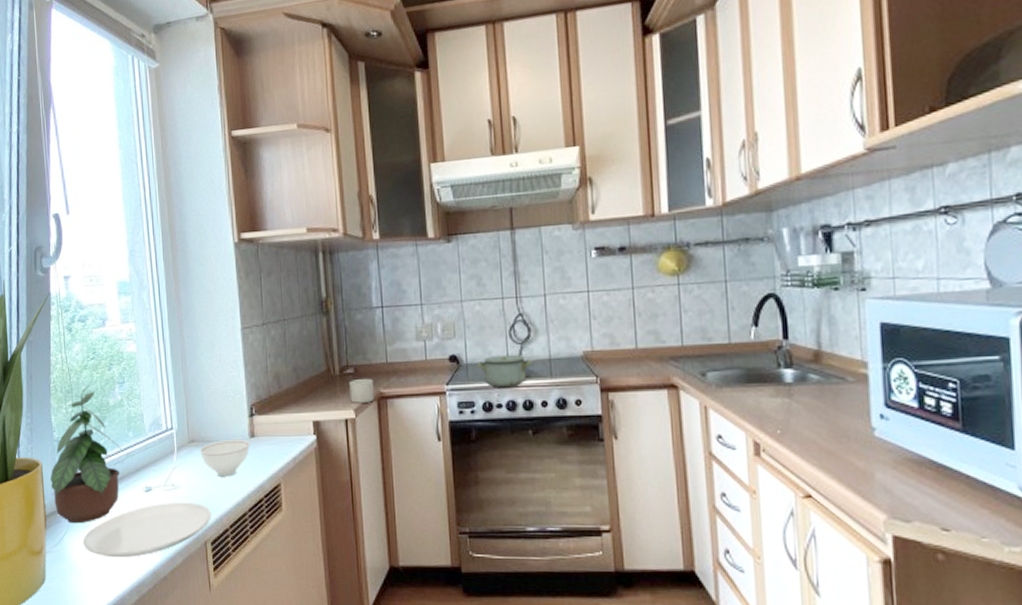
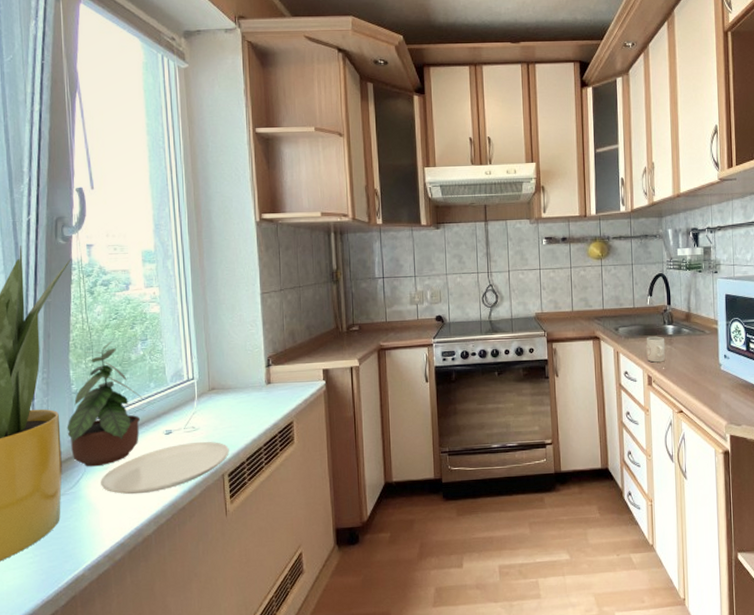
bowl: present [199,439,251,477] -> none [219,385,267,418]
mug: present [348,378,376,405] -> none [353,334,376,355]
cooking pot: present [477,354,532,387] -> none [457,315,499,340]
mug: none [749,385,782,423] -> present [646,336,666,363]

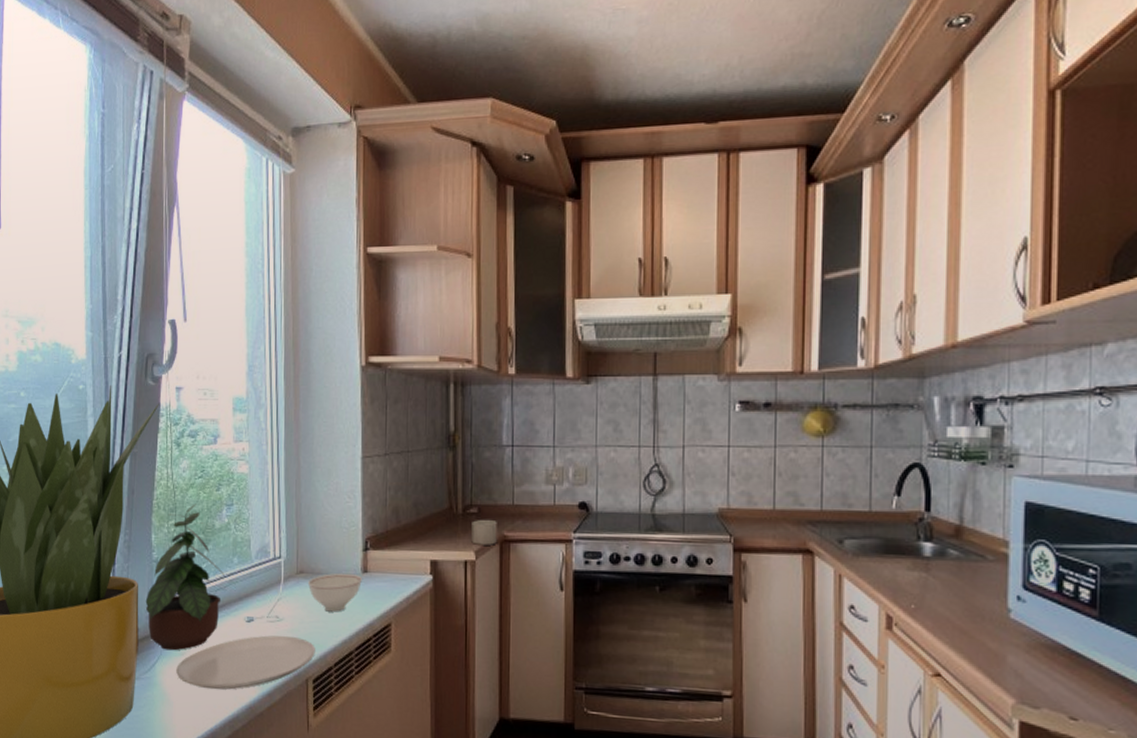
bowl: none [219,385,267,418] -> present [307,572,363,612]
mug: none [353,334,376,355] -> present [470,519,498,547]
mug: present [646,336,666,363] -> none [886,556,918,597]

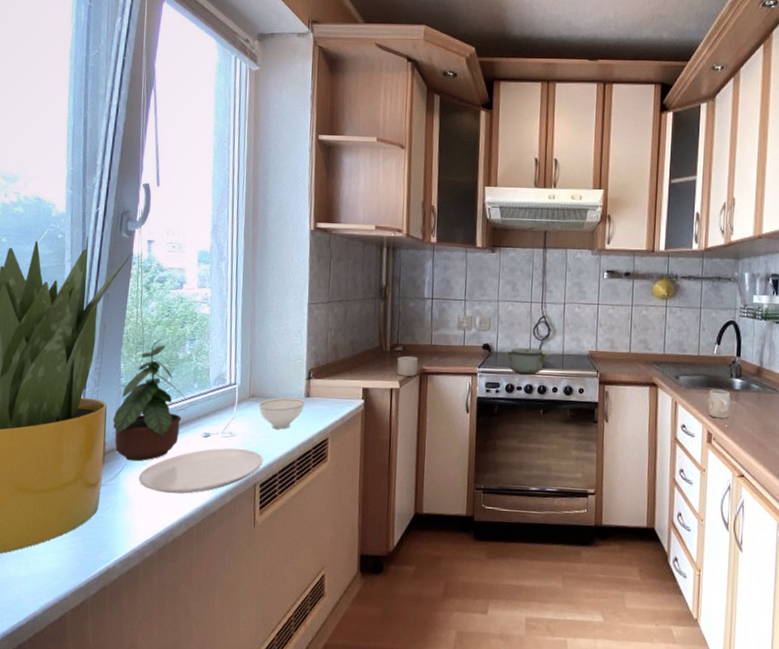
cooking pot: none [607,505,665,539] -> present [504,347,549,374]
mug: none [886,556,918,597] -> present [708,389,731,419]

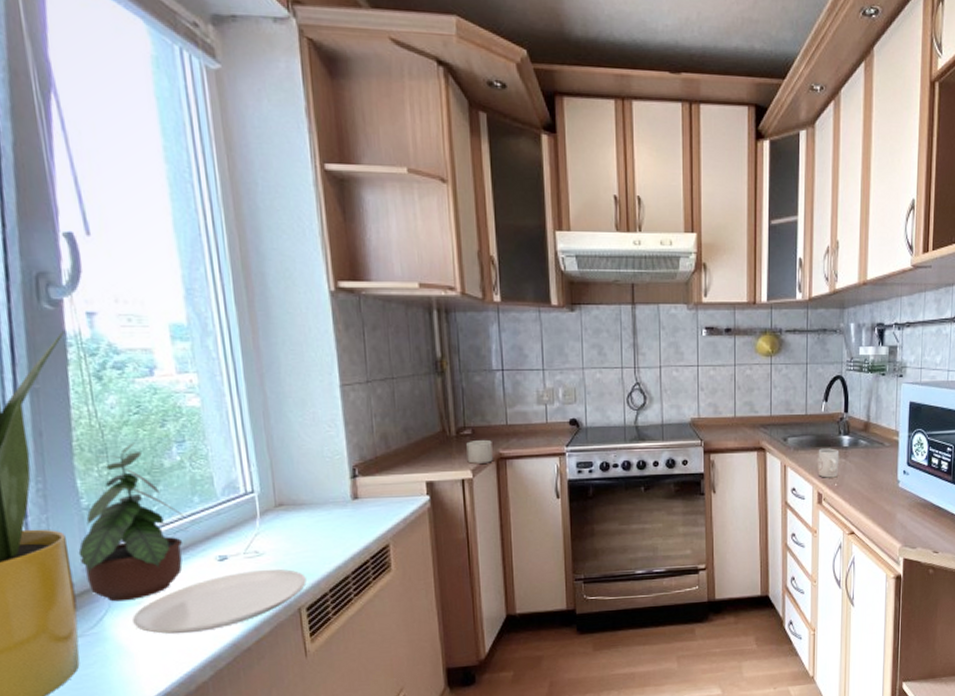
bowl: present [258,397,306,429] -> none [289,501,354,541]
cooking pot: present [504,347,549,374] -> none [596,419,647,449]

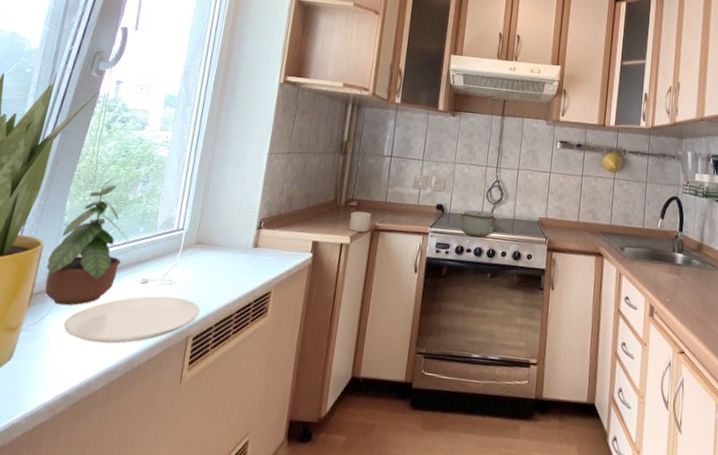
cooking pot: none [596,419,647,449] -> present [457,210,500,237]
mug: present [818,448,840,478] -> none [651,262,673,293]

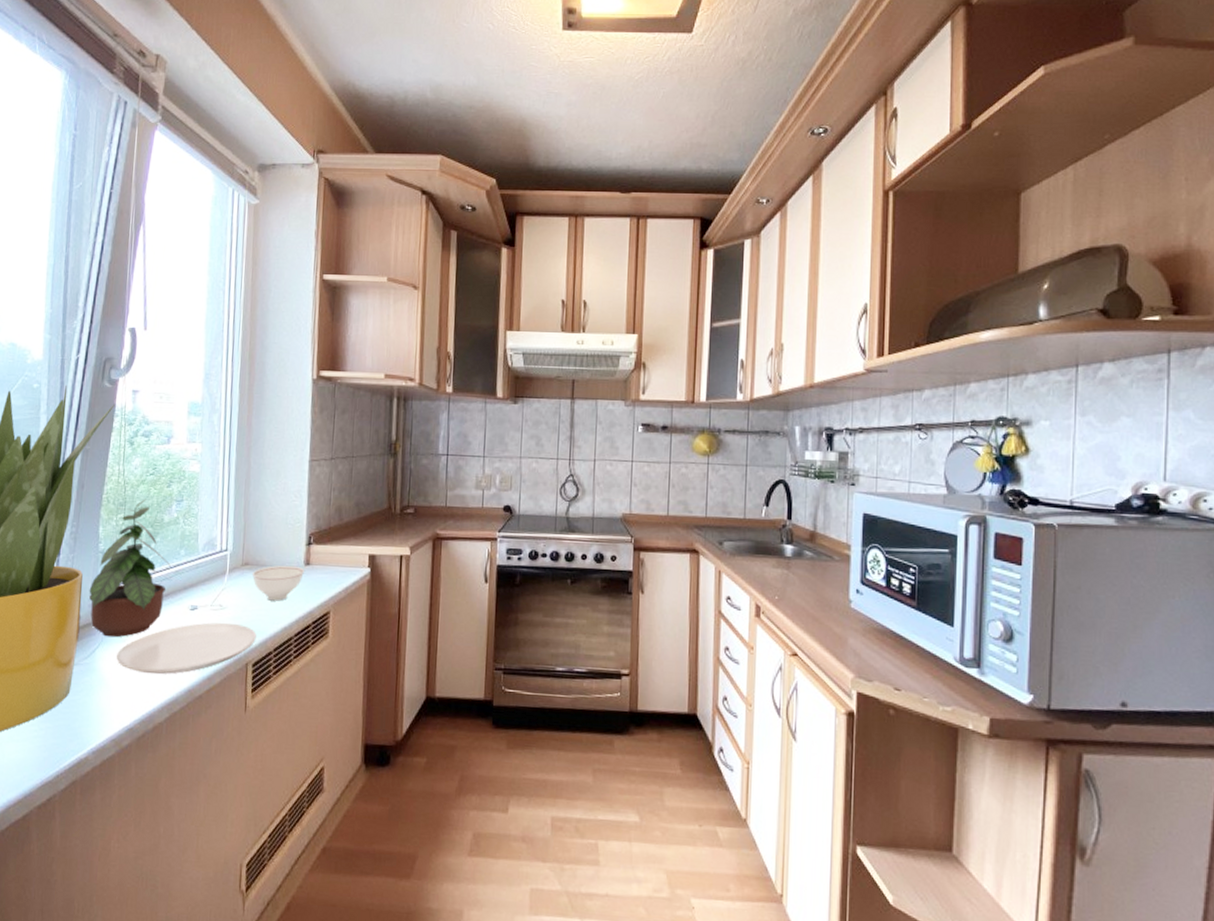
bowl: none [203,246,253,280] -> present [251,565,305,601]
mug: present [348,211,371,233] -> none [407,518,432,543]
cooking pot: present [457,210,500,237] -> none [528,509,578,539]

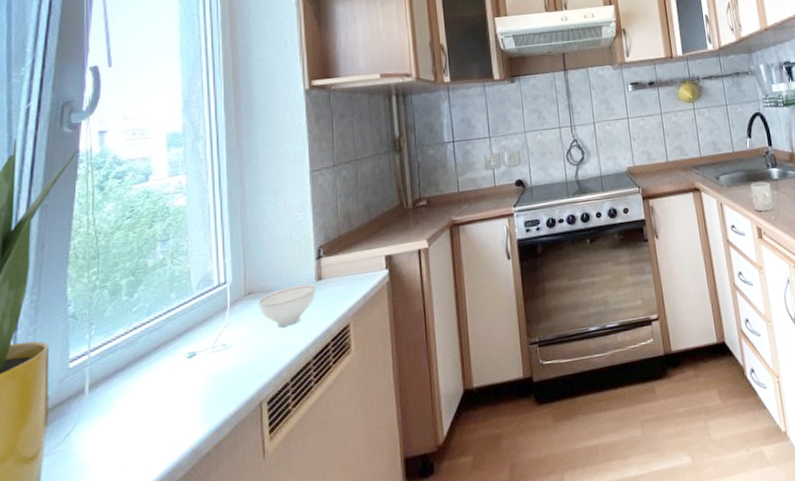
potted plant: present [89,499,171,638] -> none [58,246,160,413]
plate: present [116,622,257,674] -> none [99,360,269,445]
mug: none [756,556,781,590] -> present [750,181,774,212]

